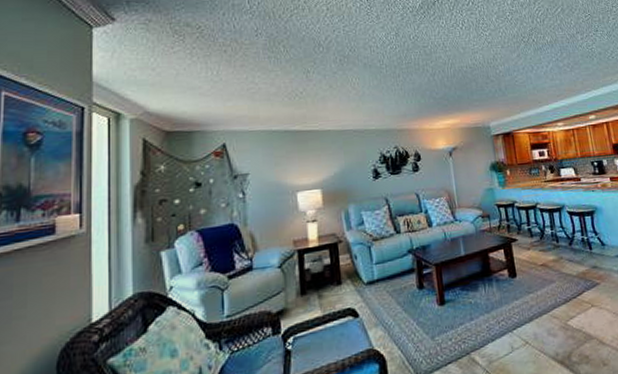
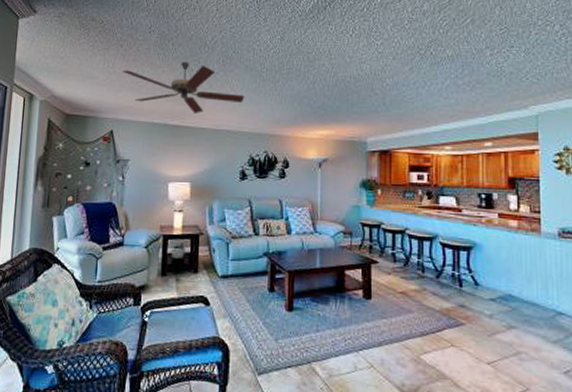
ceiling fan: none [230,63,368,117] -> present [123,62,245,114]

